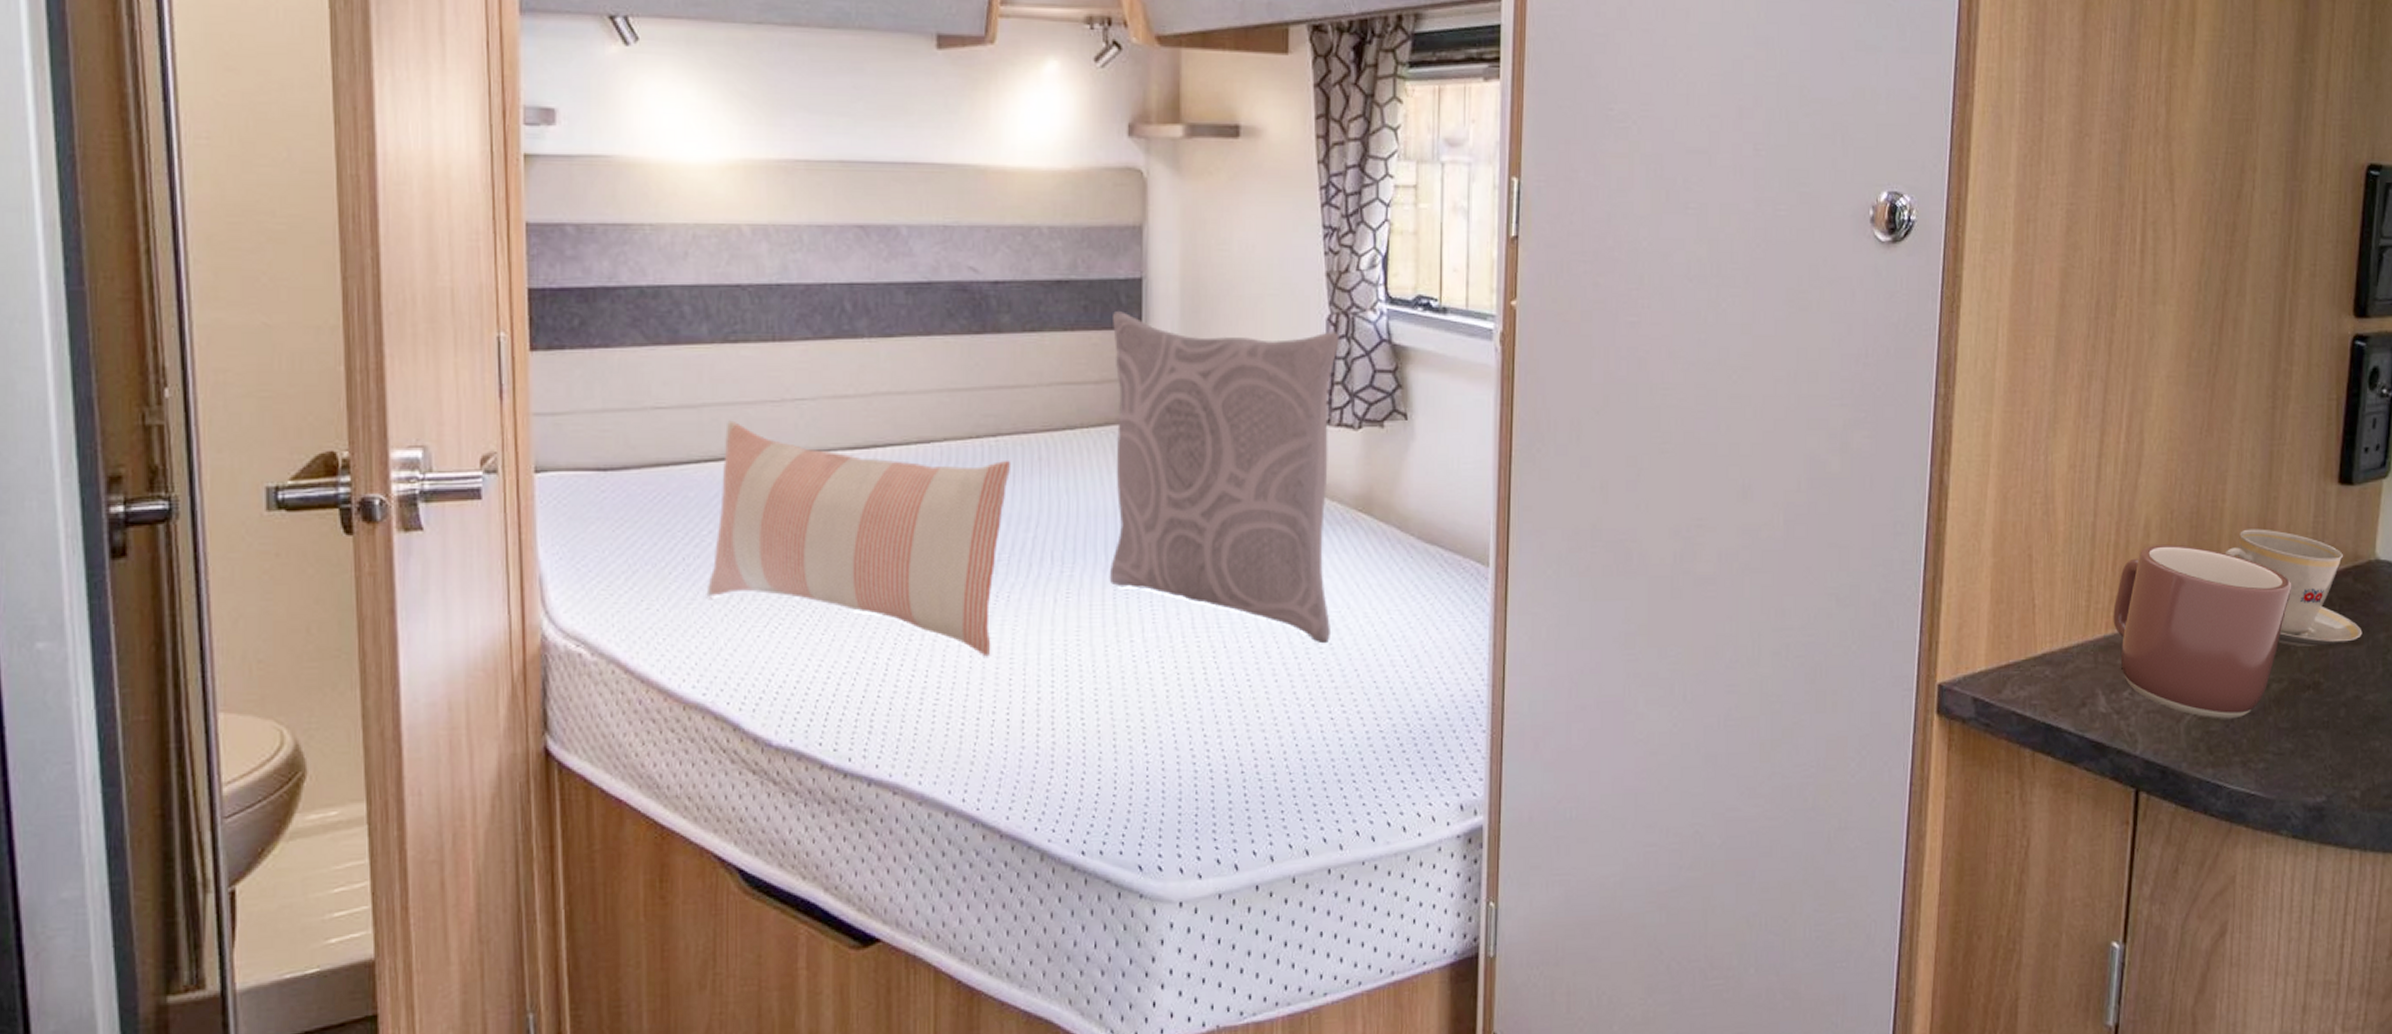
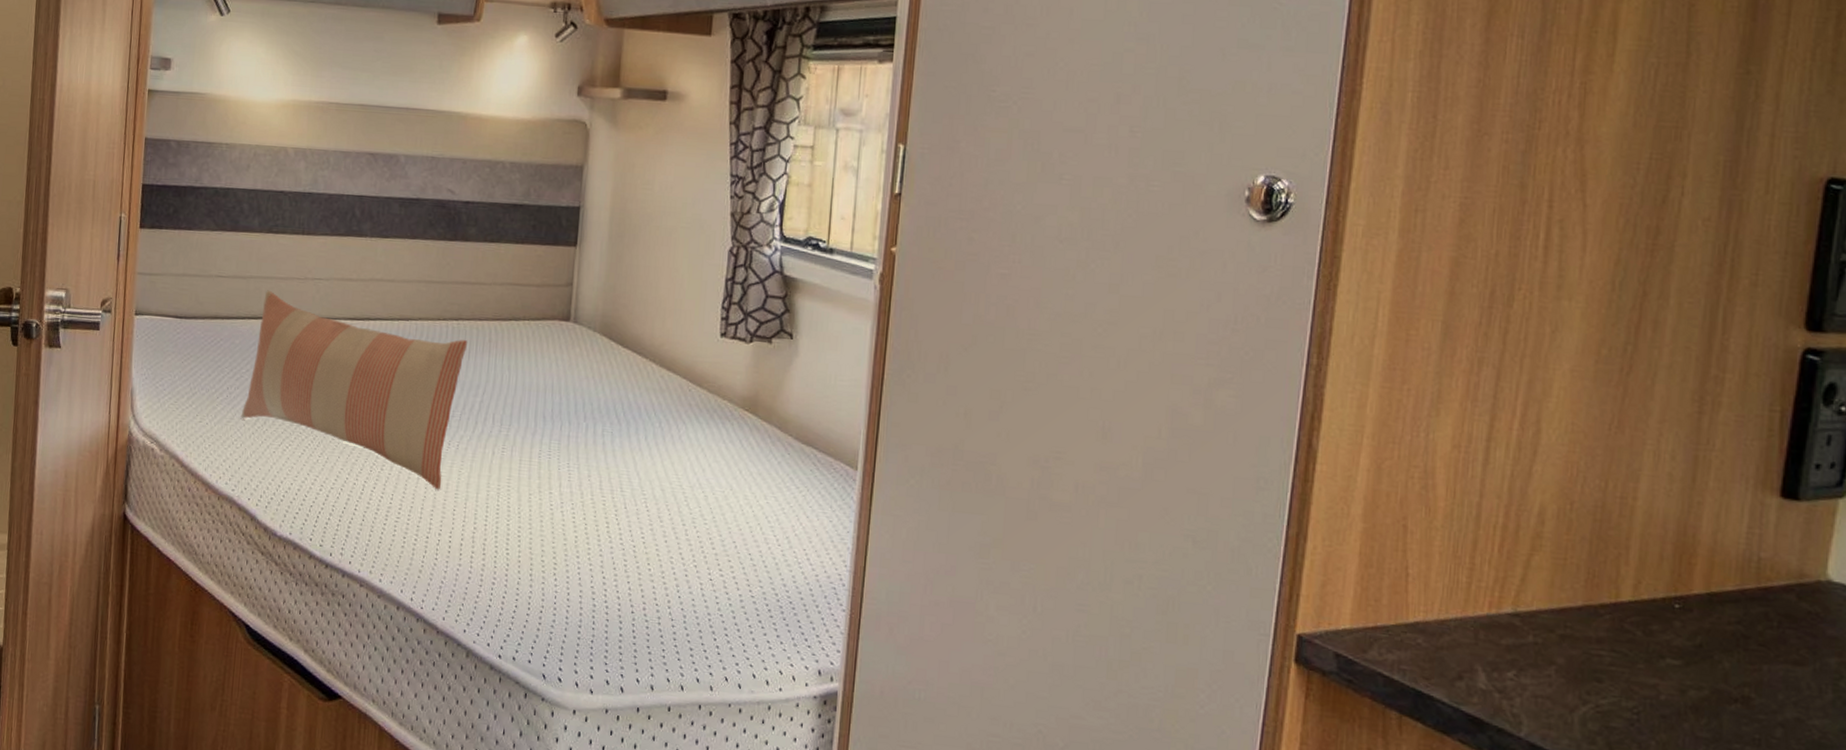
pillow: present [1109,311,1340,642] -> none [536,231,739,516]
mug: present [2113,544,2292,719] -> none [1498,532,1718,719]
teacup: present [2224,529,2362,646] -> none [1634,530,1807,662]

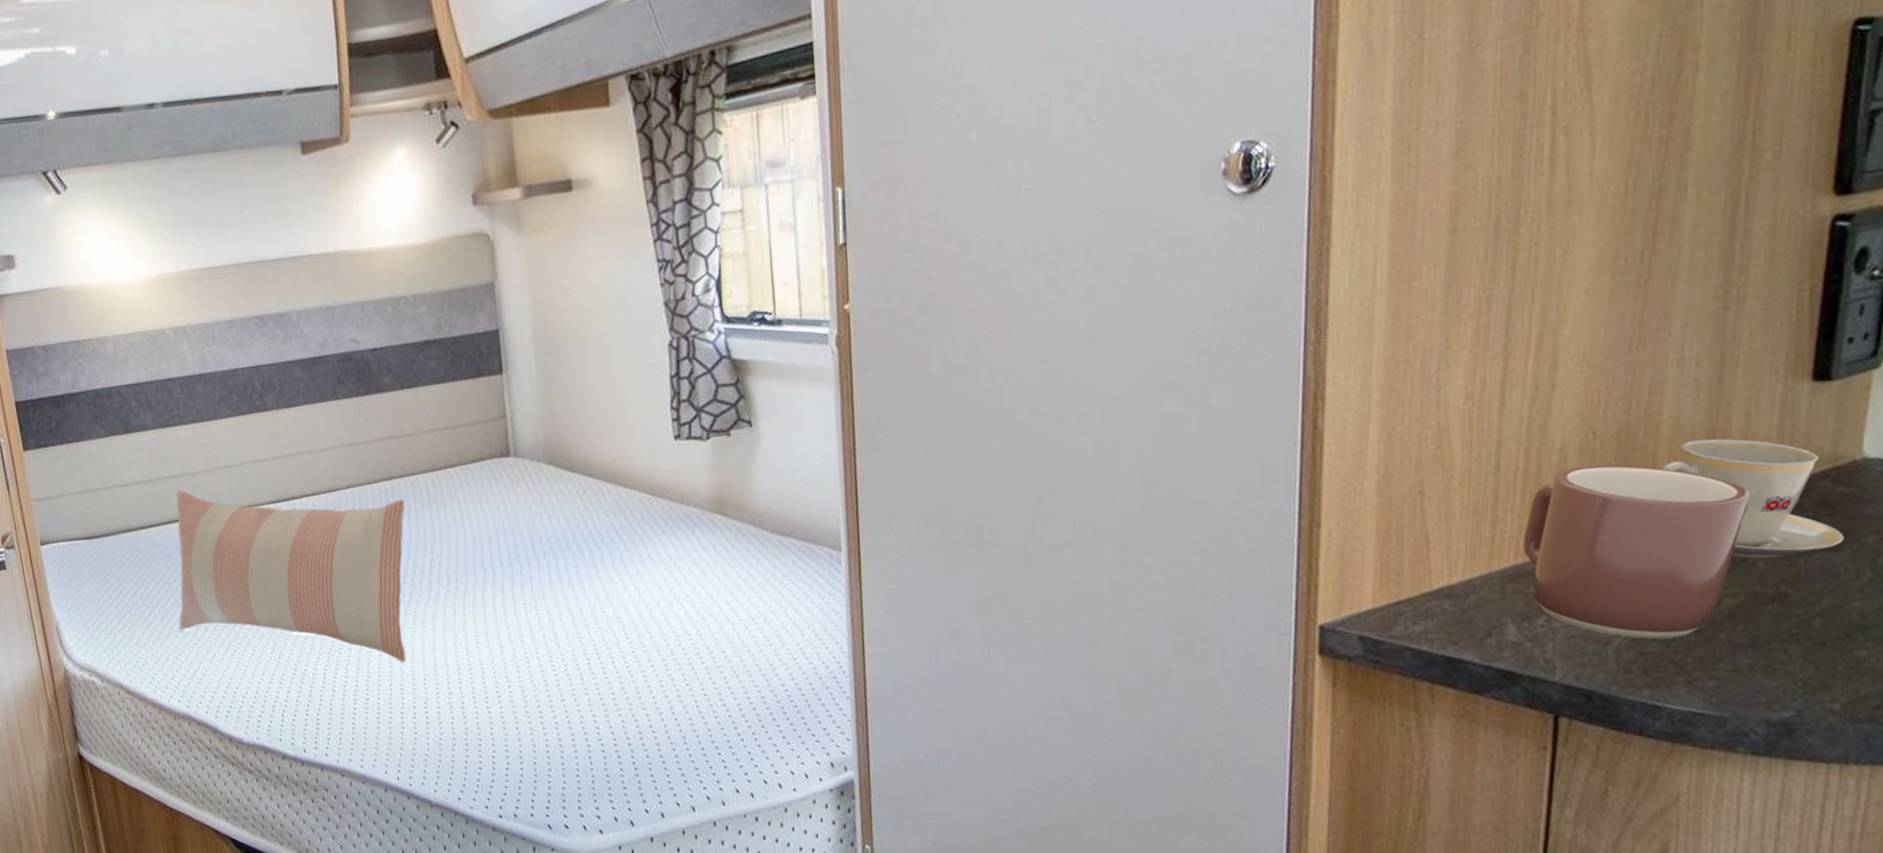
mug: none [1498,532,1718,719] -> present [1523,465,1750,640]
teacup: none [1634,530,1807,662] -> present [1662,438,1844,559]

